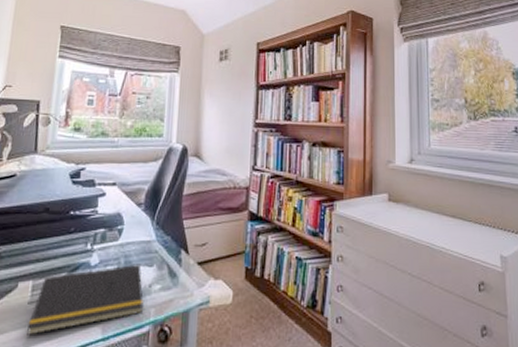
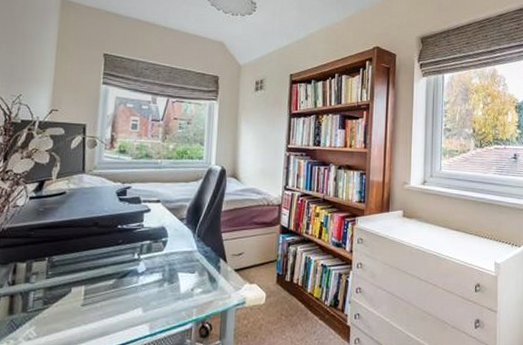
notepad: present [27,264,144,335] -> none [81,271,186,333]

